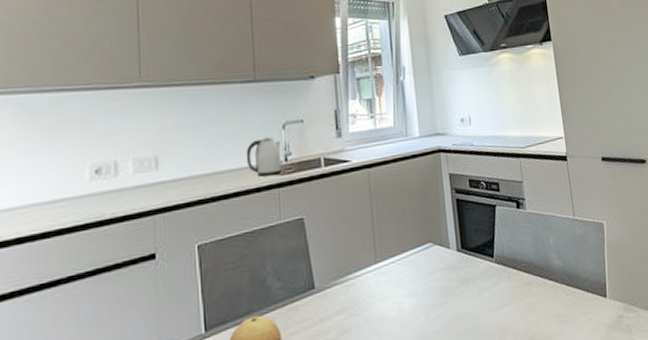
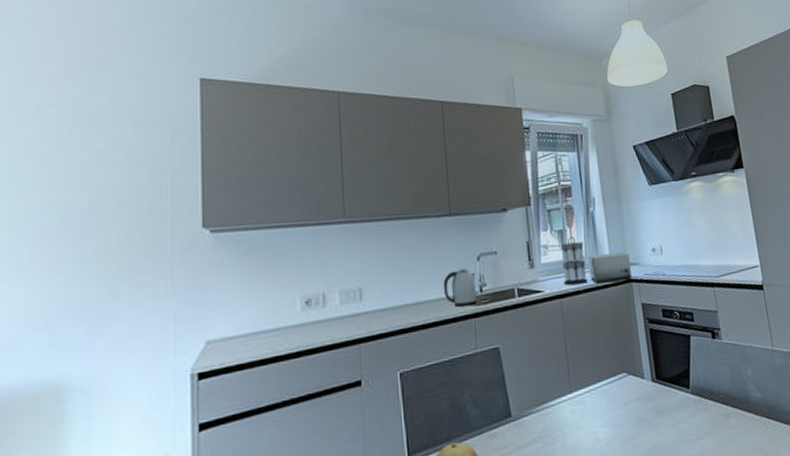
spice rack: none [369,106,396,155] -> present [560,237,588,286]
toaster: none [396,121,440,154] -> present [588,251,632,284]

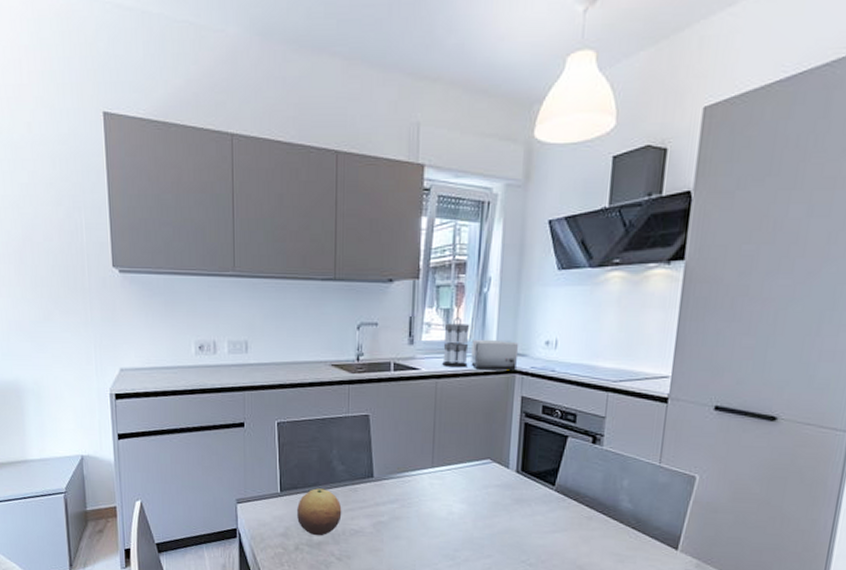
kettle: present [443,268,477,307] -> none [322,336,354,372]

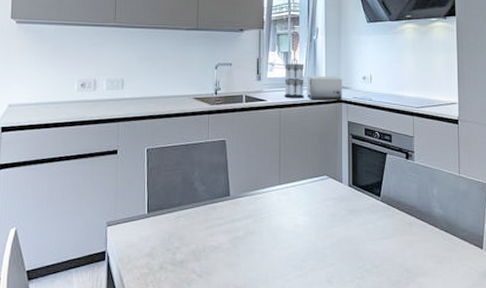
fruit: present [297,488,342,536] -> none [162,208,203,254]

